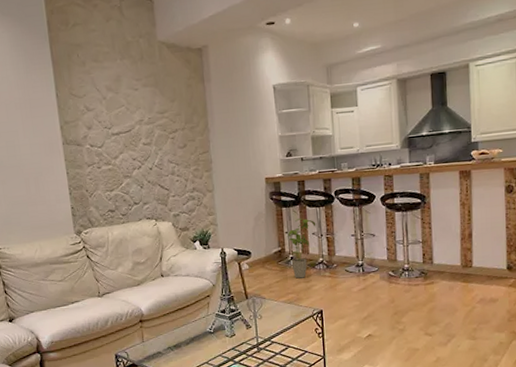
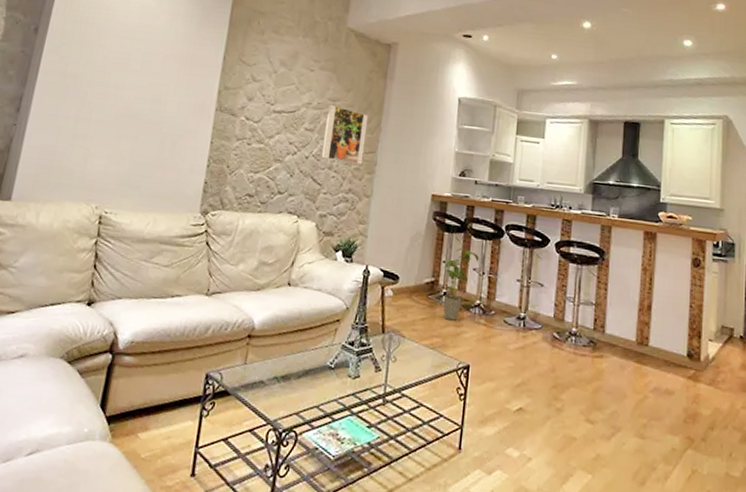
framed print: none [158,116,200,167] -> present [321,104,369,165]

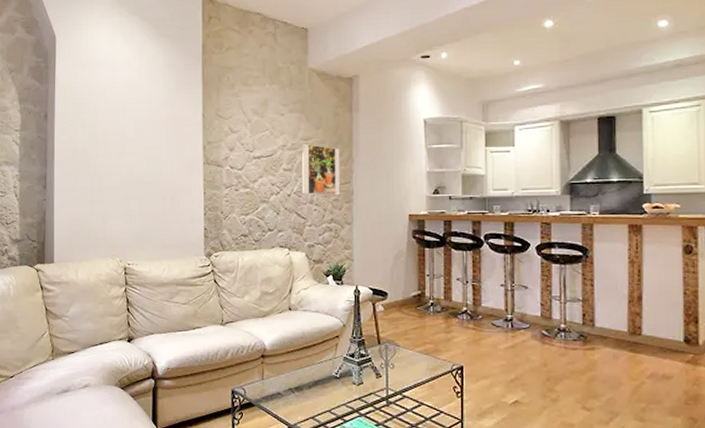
house plant: present [443,248,480,321] -> none [429,262,462,328]

